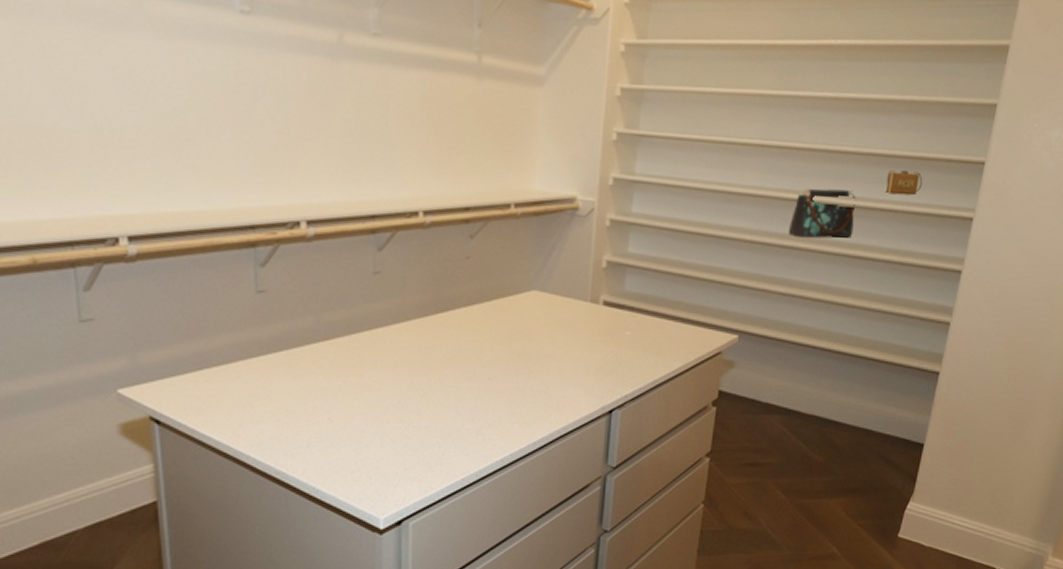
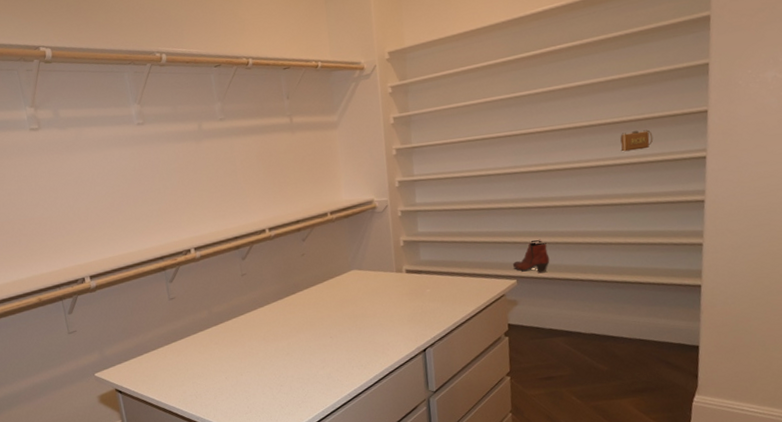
boot: none [736,286,782,331] -> present [512,239,550,273]
shoulder bag: present [788,187,857,239] -> none [543,155,599,199]

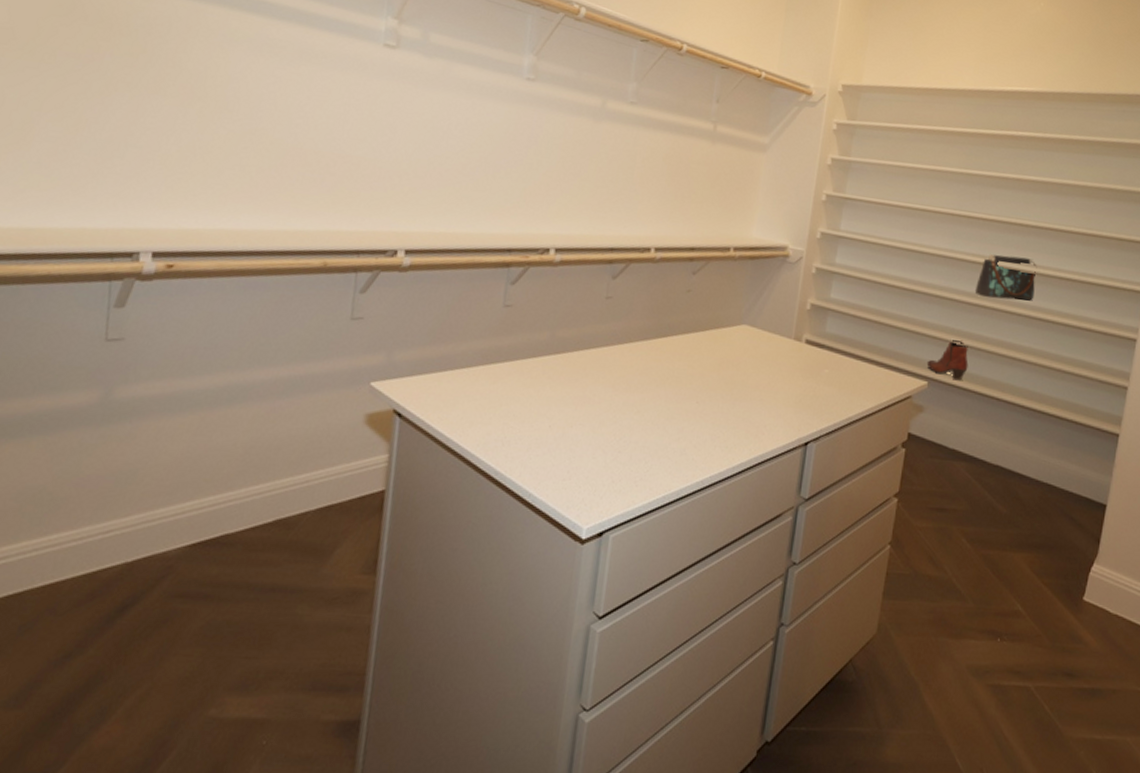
shoulder bag: none [543,155,599,199] -> present [974,253,1037,301]
handbag: present [620,129,653,152] -> none [1063,244,1097,268]

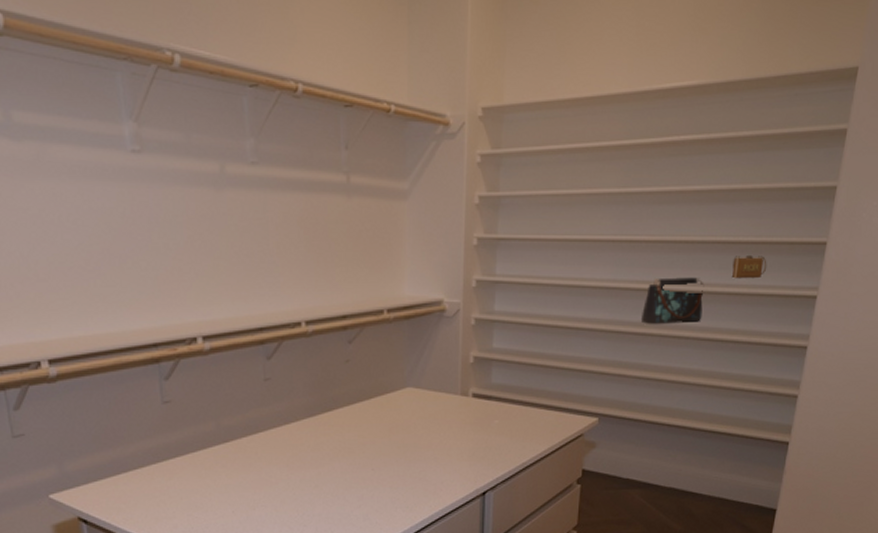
boot: present [926,339,969,381] -> none [596,372,638,413]
handbag: none [1063,244,1097,268] -> present [731,256,767,279]

